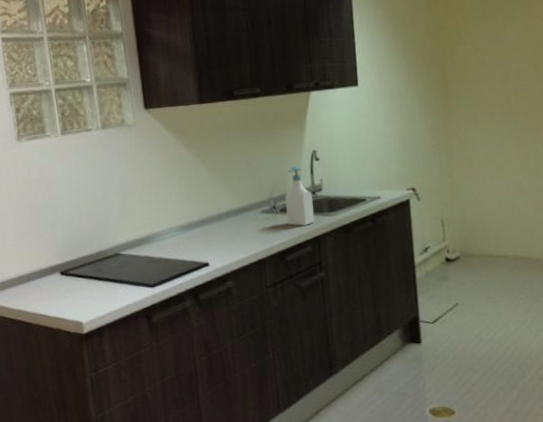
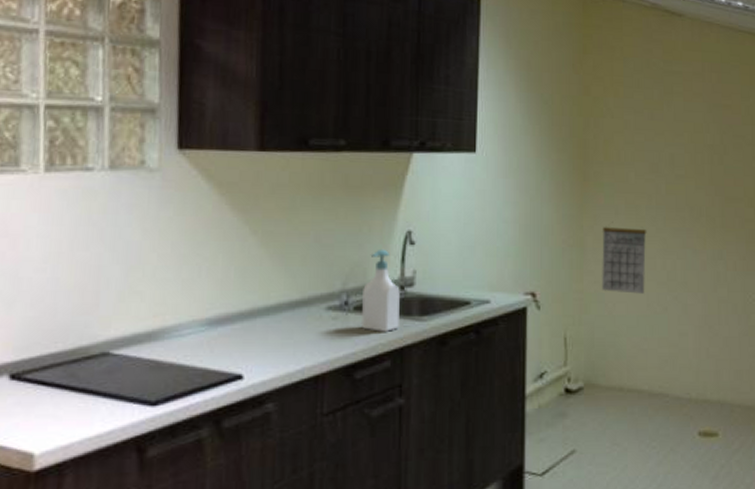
calendar: none [465,127,504,182] -> present [602,222,647,294]

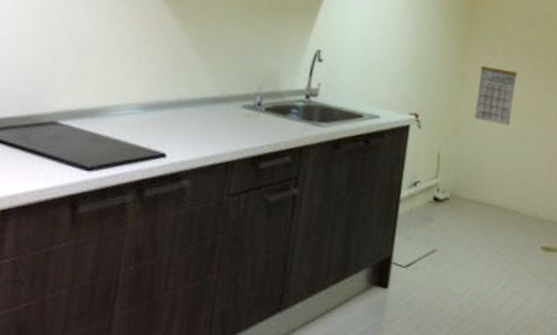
soap bottle: present [360,248,400,332] -> none [269,62,306,132]

